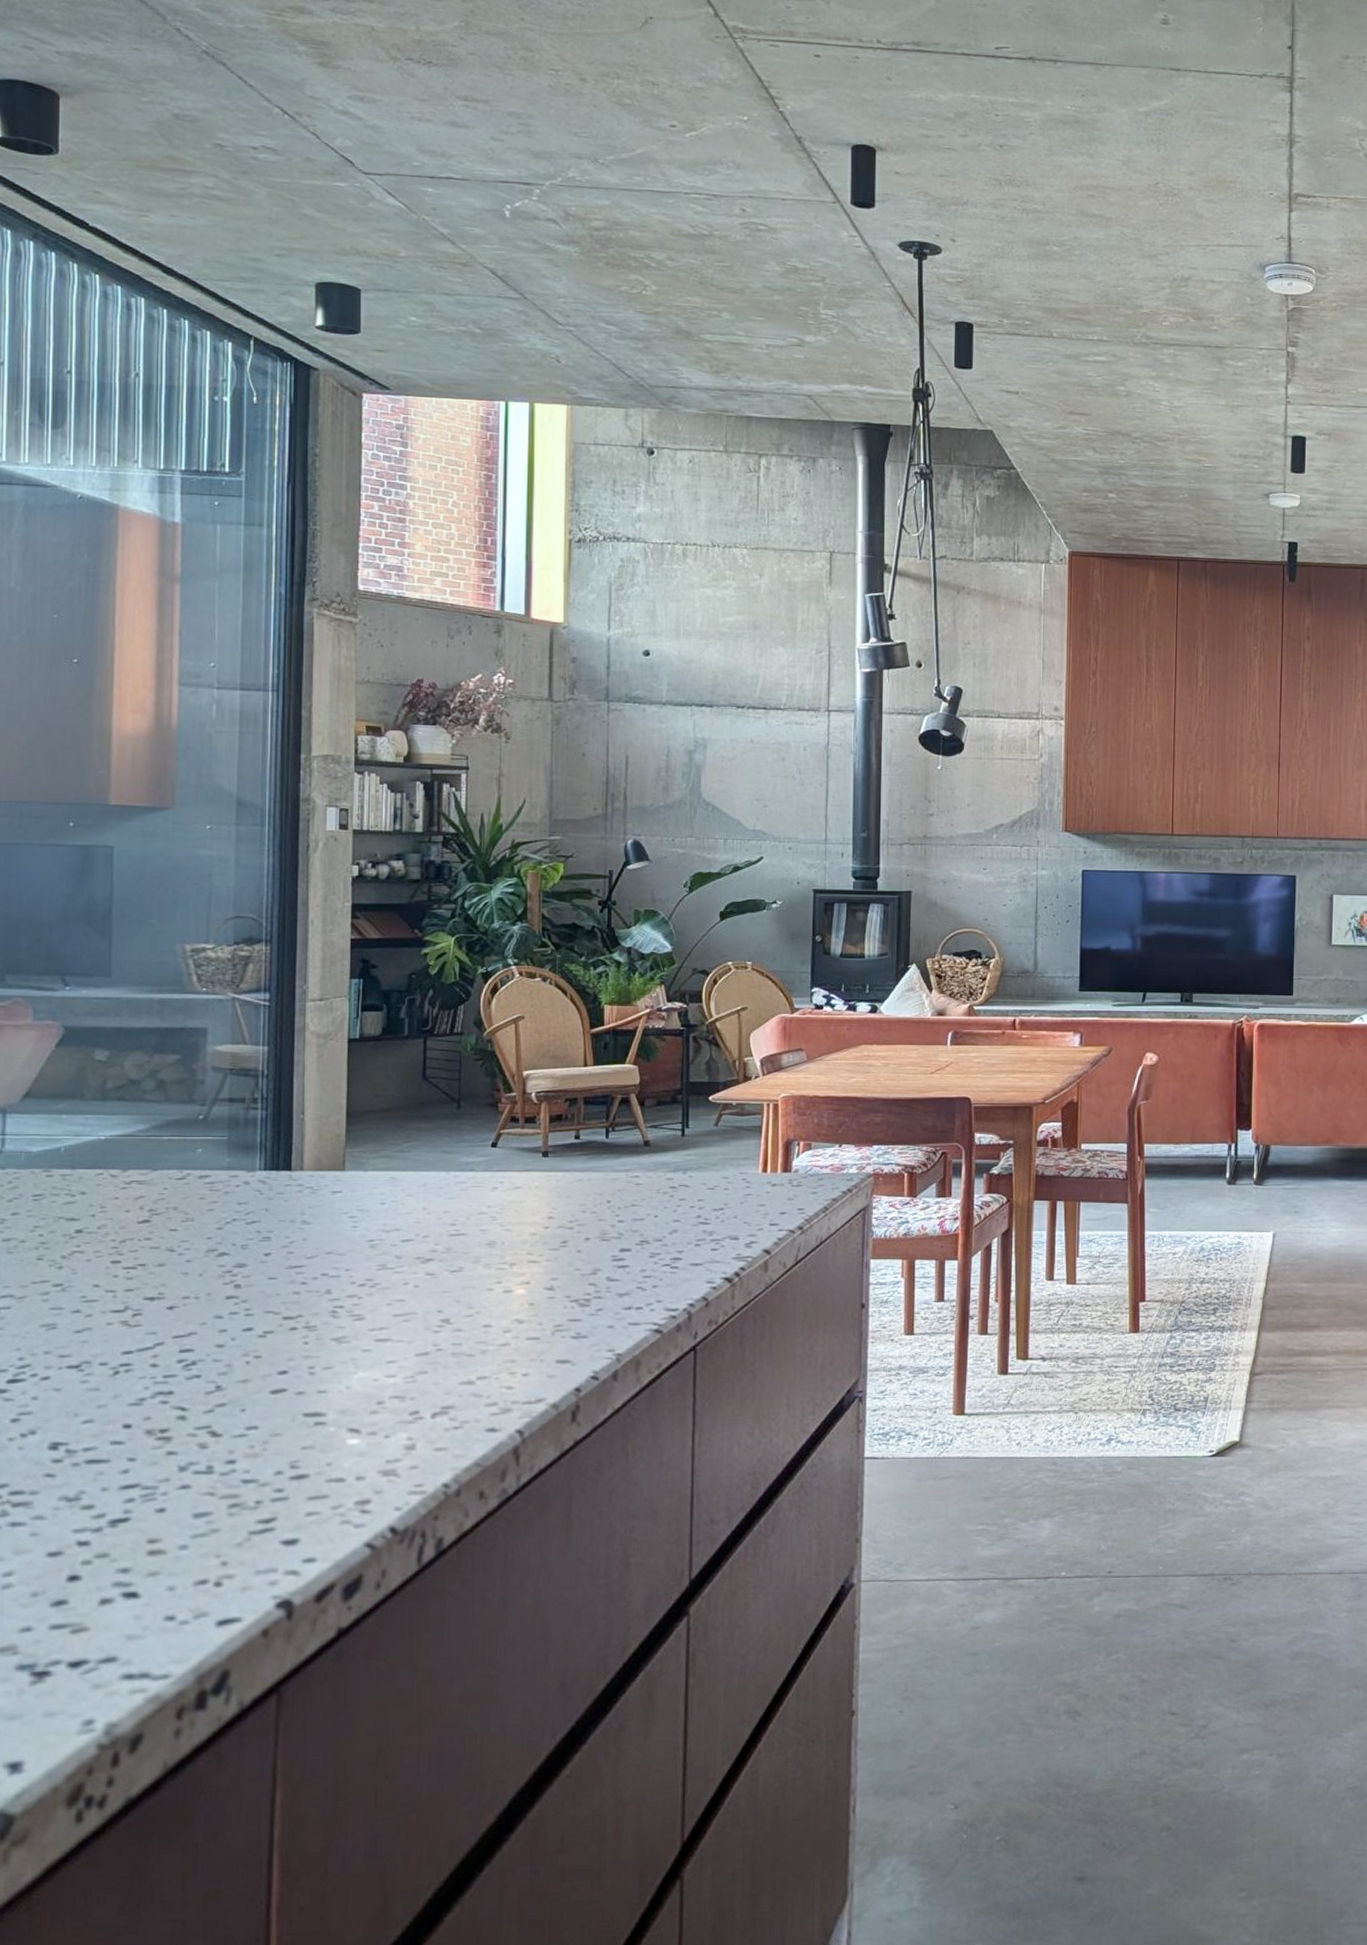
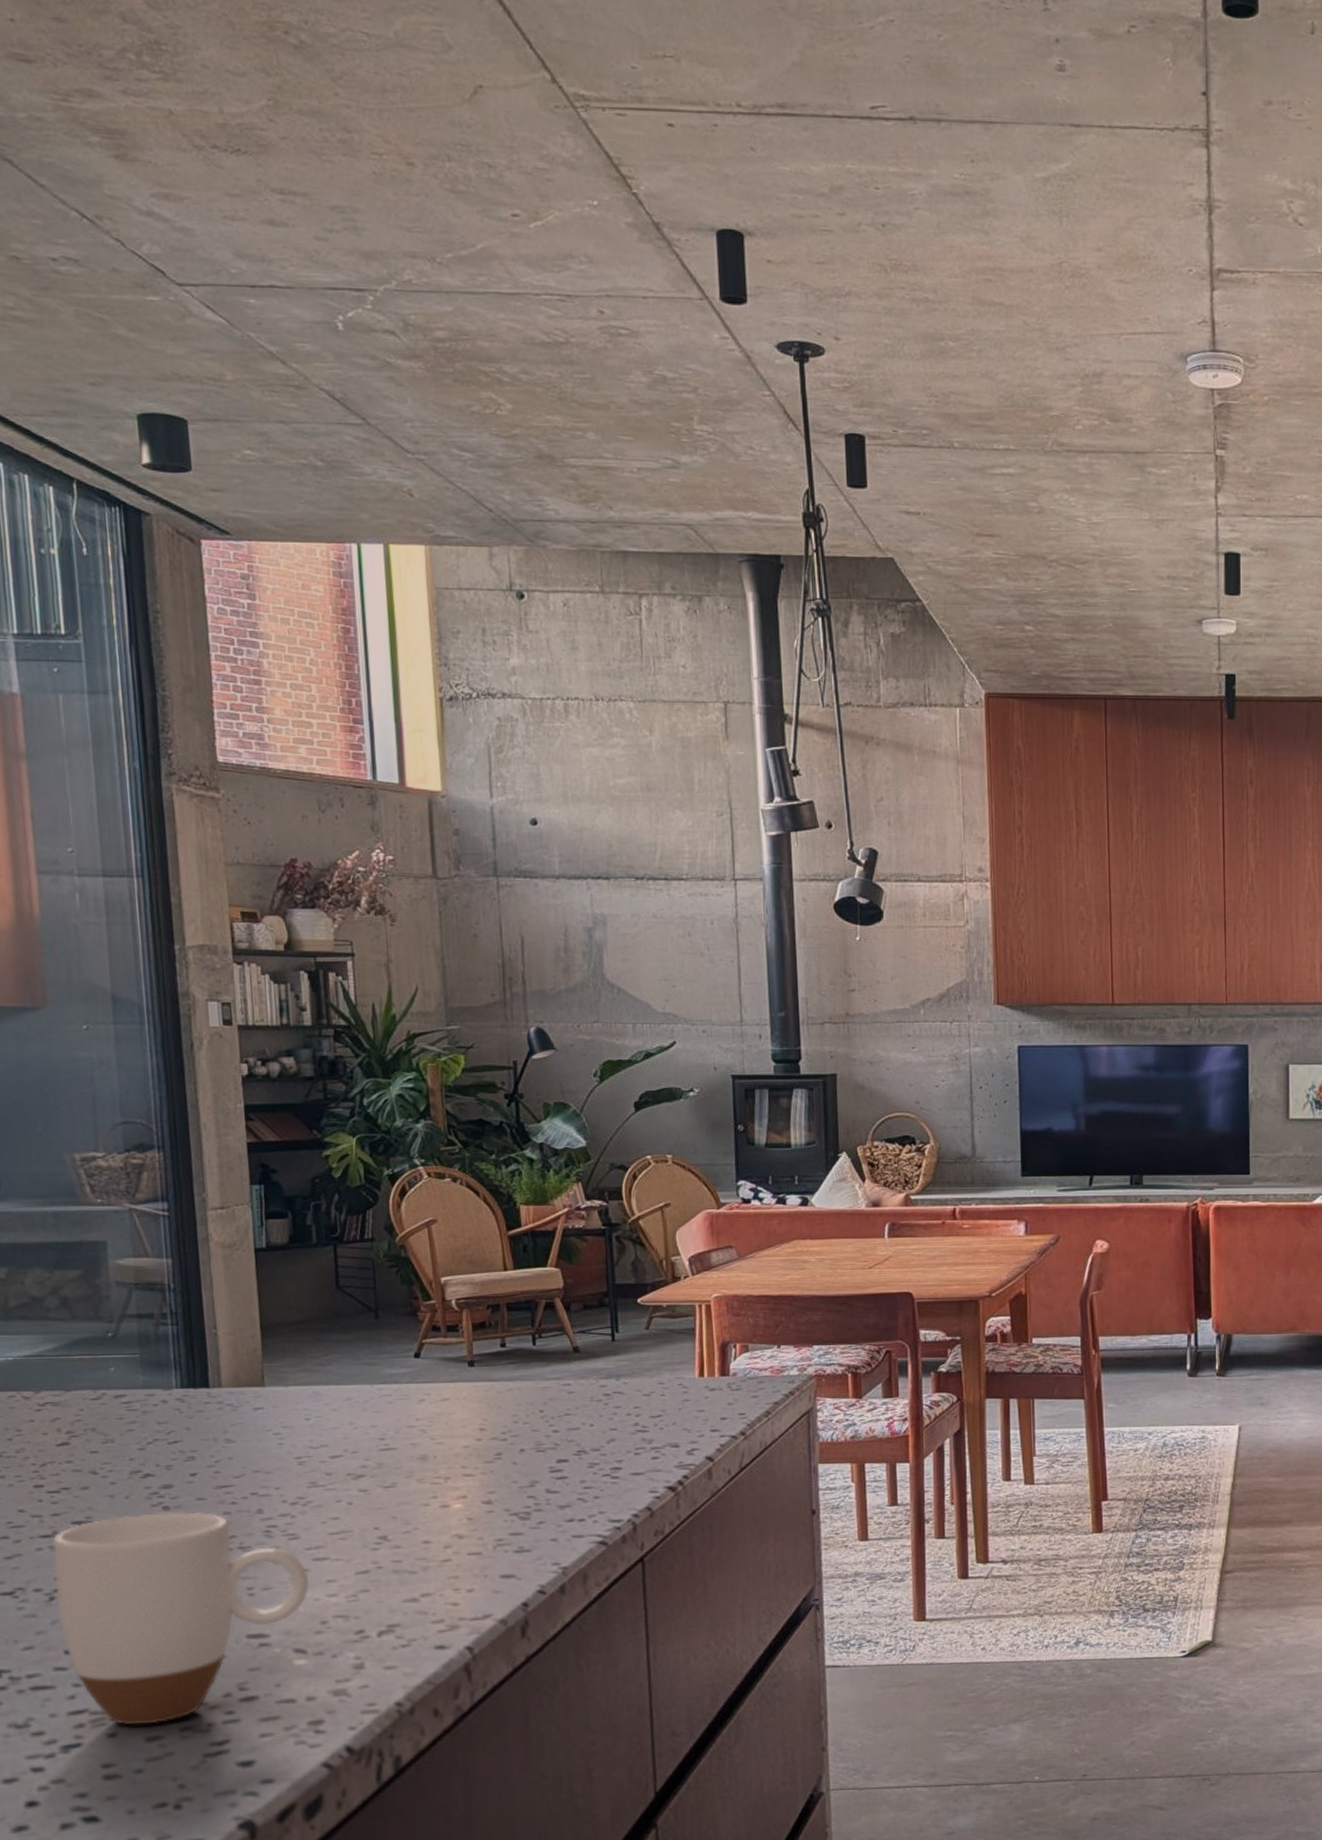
mug: none [121,1291,370,1501] -> present [52,1512,310,1726]

